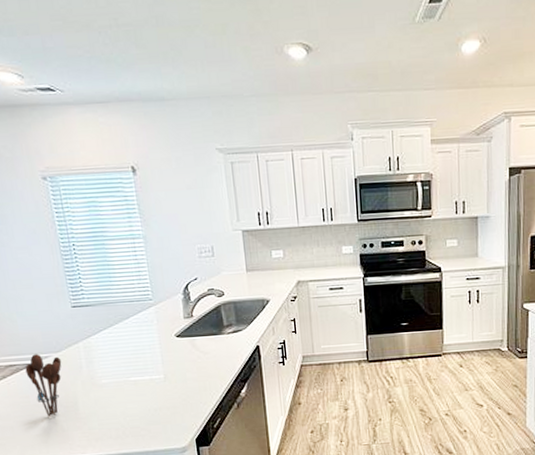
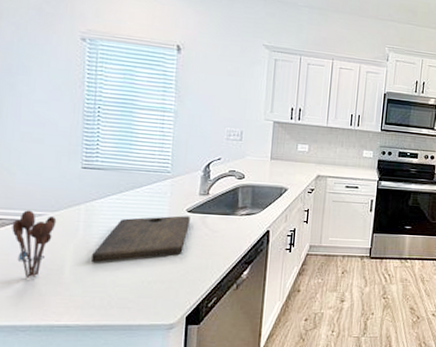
cutting board: none [98,341,181,396] -> present [91,215,190,262]

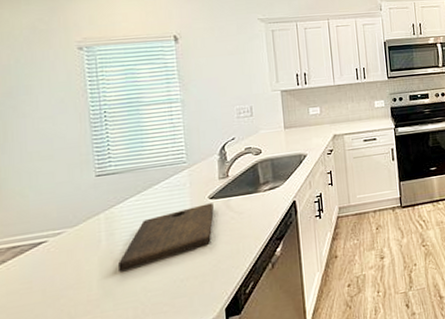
utensil holder: present [12,210,57,278] -> none [31,230,77,304]

